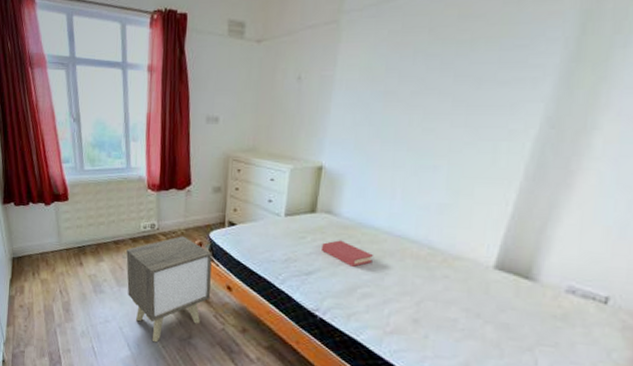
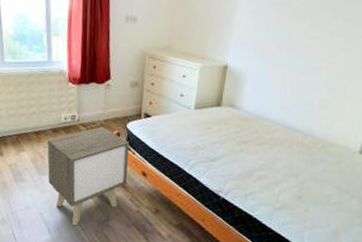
book: present [322,240,374,267] -> none [225,130,268,153]

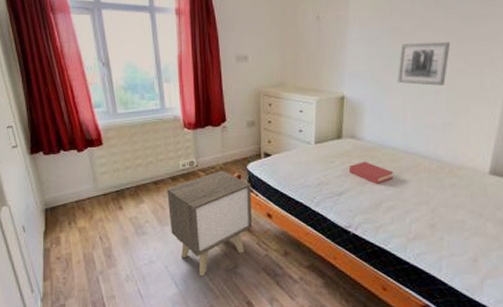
book: none [225,130,268,153] -> present [350,161,394,184]
wall art: none [280,19,337,64] -> present [397,41,451,86]

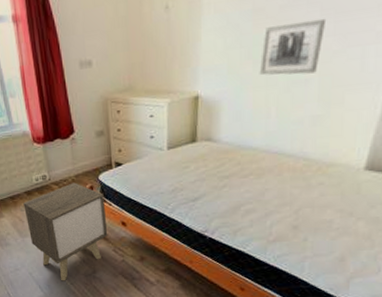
book: present [350,161,394,184] -> none [205,164,254,187]

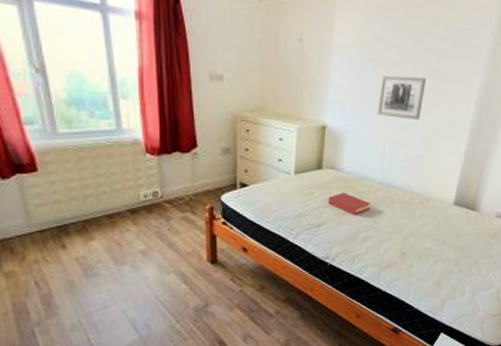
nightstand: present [23,182,108,281] -> none [124,202,226,319]
book: none [205,164,254,187] -> present [329,193,371,215]

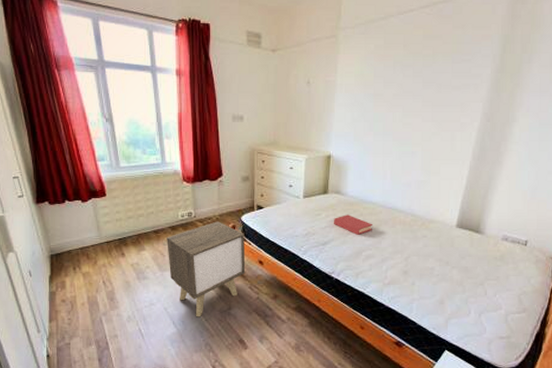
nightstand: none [124,202,226,319] -> present [167,221,246,317]
wall art: present [377,76,427,120] -> none [378,108,427,148]

